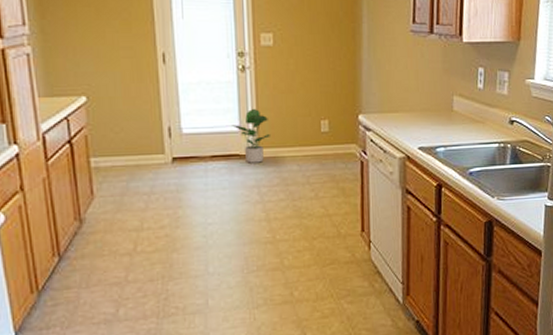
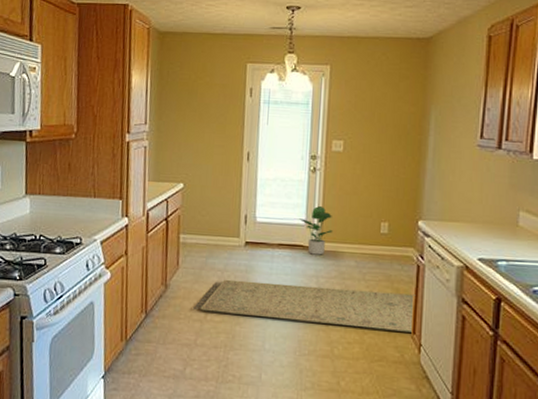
rug: none [117,192,362,244] -> present [192,279,416,332]

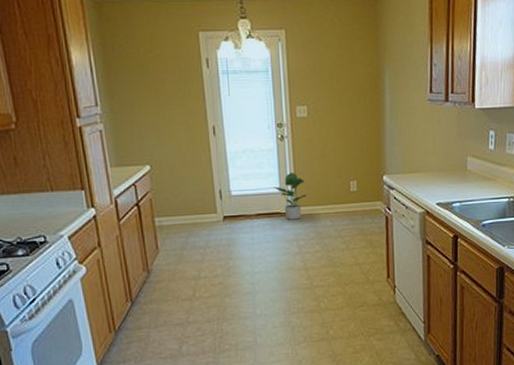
rug: present [192,279,416,332] -> none [179,243,387,291]

